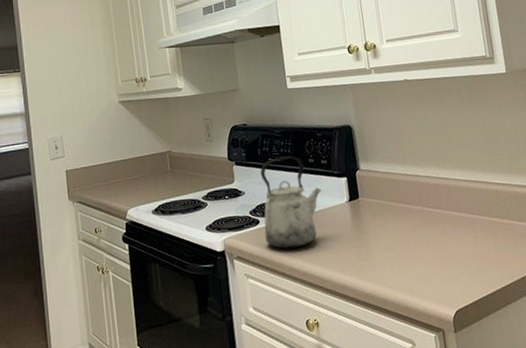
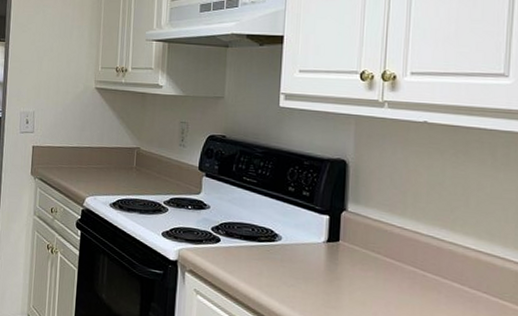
kettle: present [260,156,322,249] -> none [223,178,297,278]

